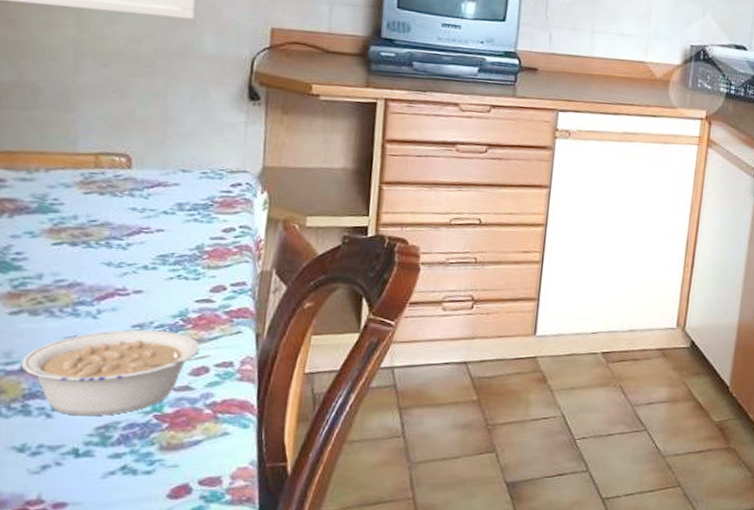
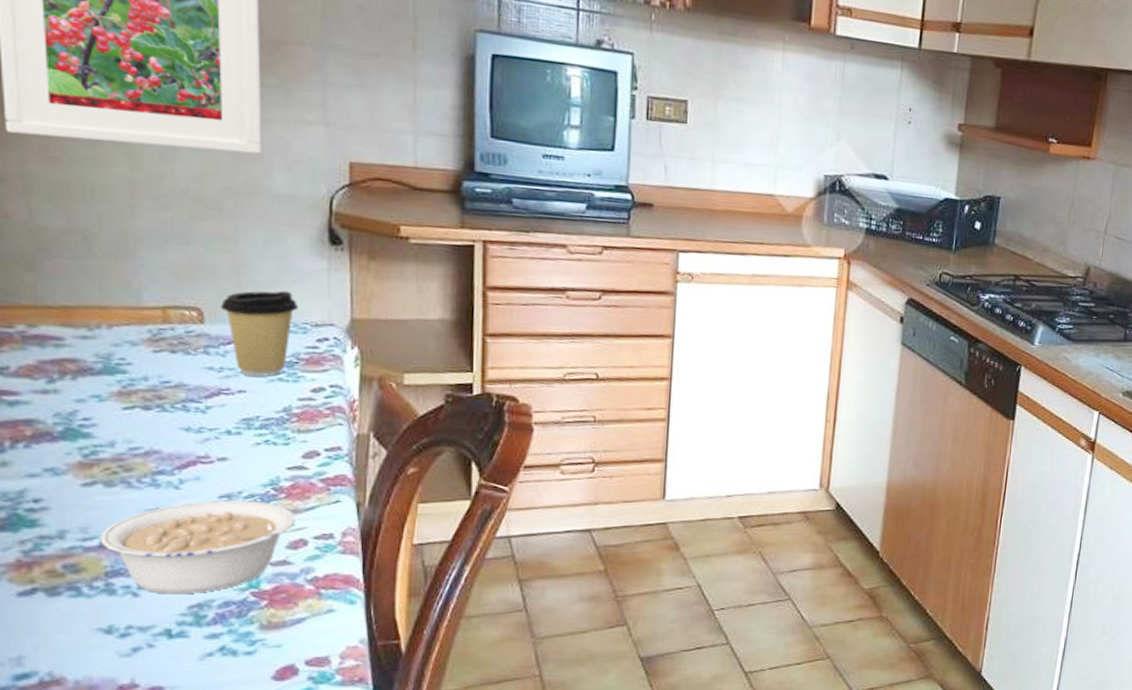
coffee cup: none [147,140,218,218] -> present [220,290,299,377]

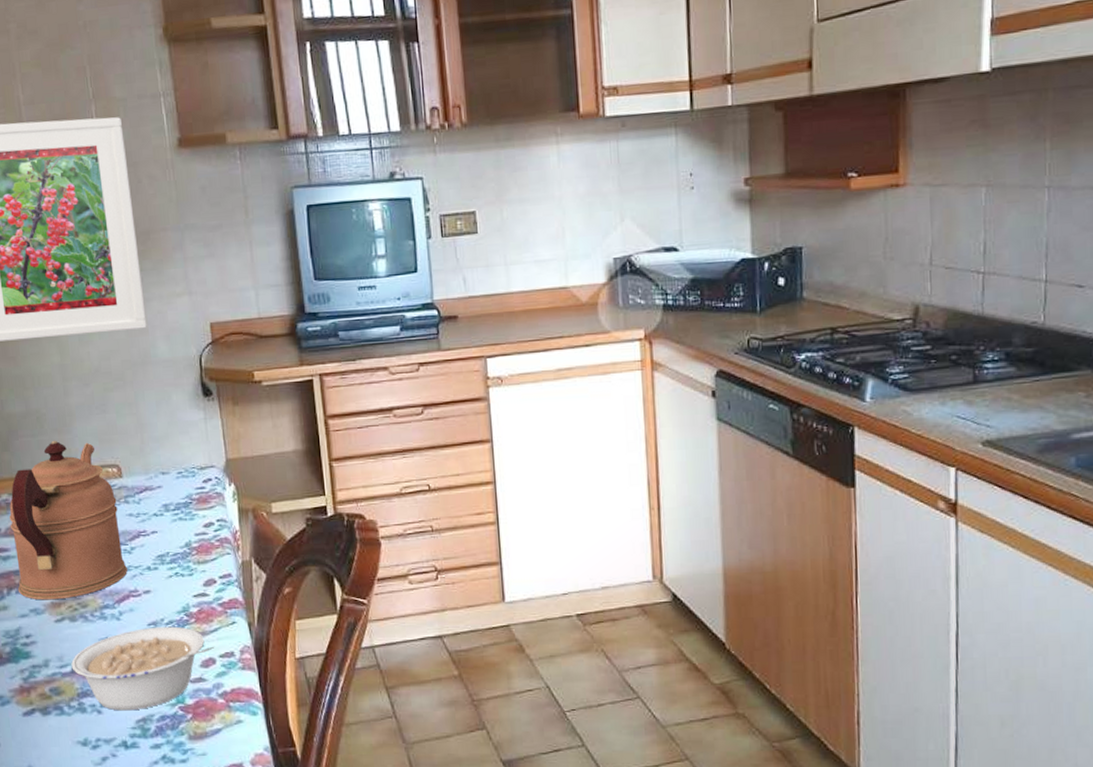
coffeepot: none [24,267,197,460] -> present [9,440,128,600]
coffee cup: present [220,290,299,377] -> none [132,441,187,518]

